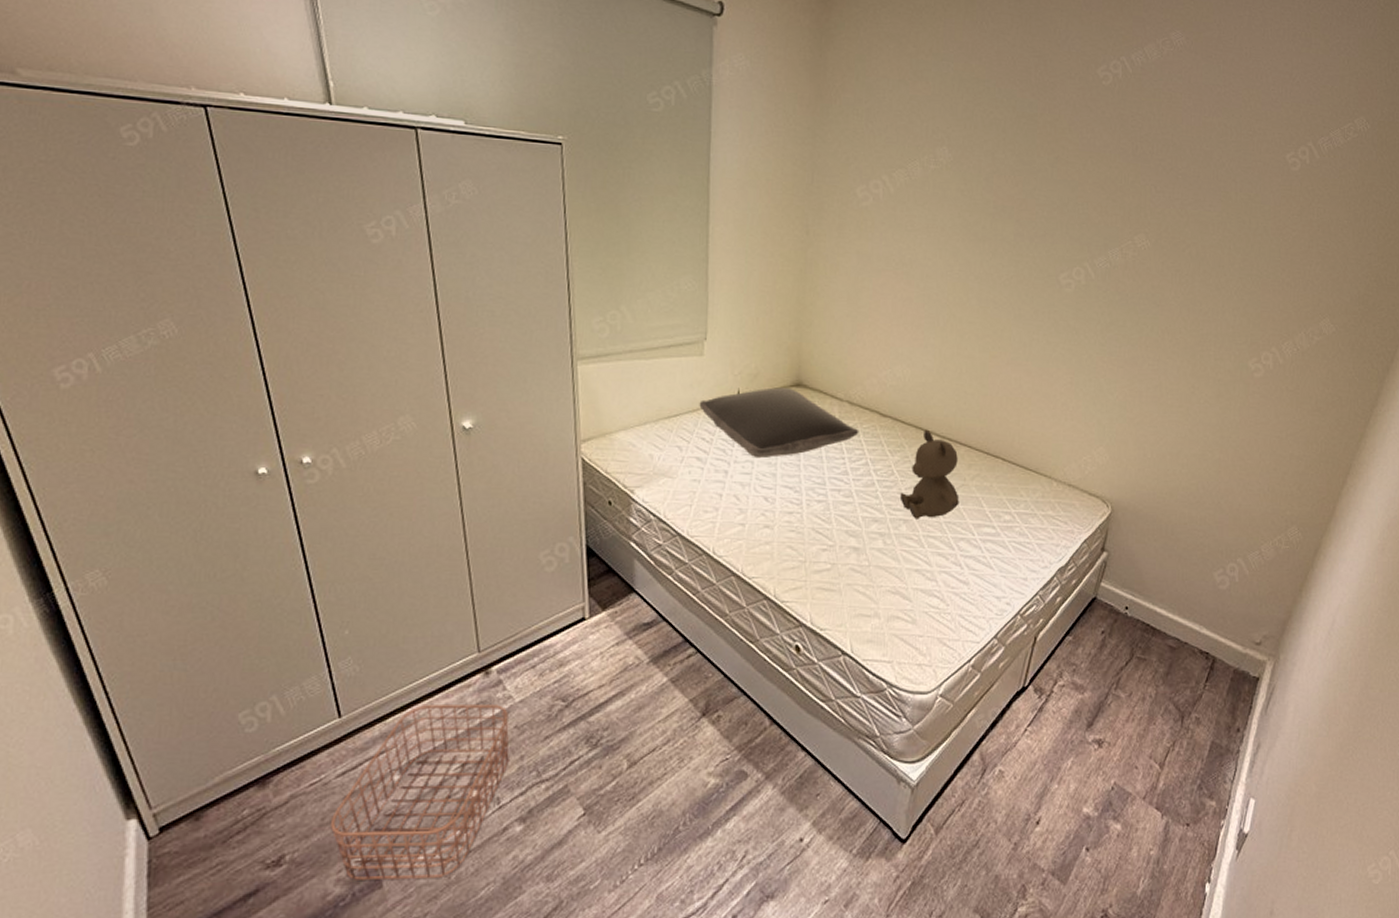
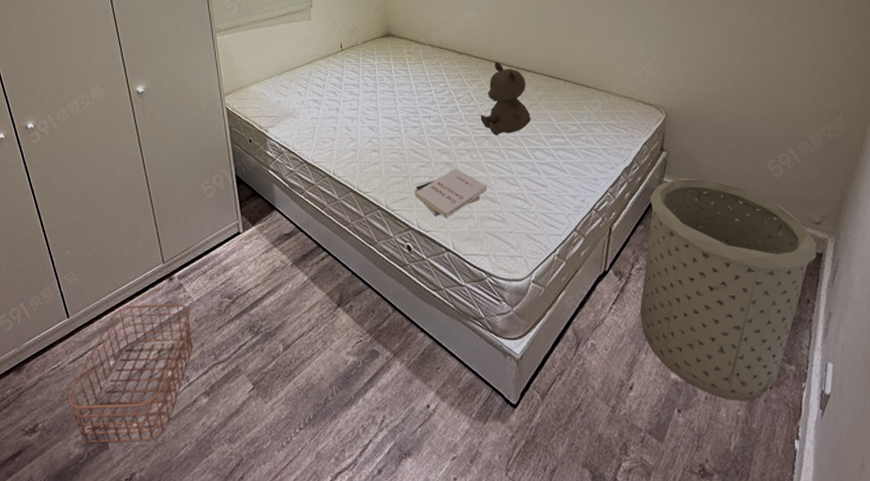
pillow: present [699,387,859,459] -> none [311,38,441,97]
books: none [811,555,900,615] -> present [414,168,488,218]
laundry basket: none [1057,583,1254,840] -> present [639,177,817,402]

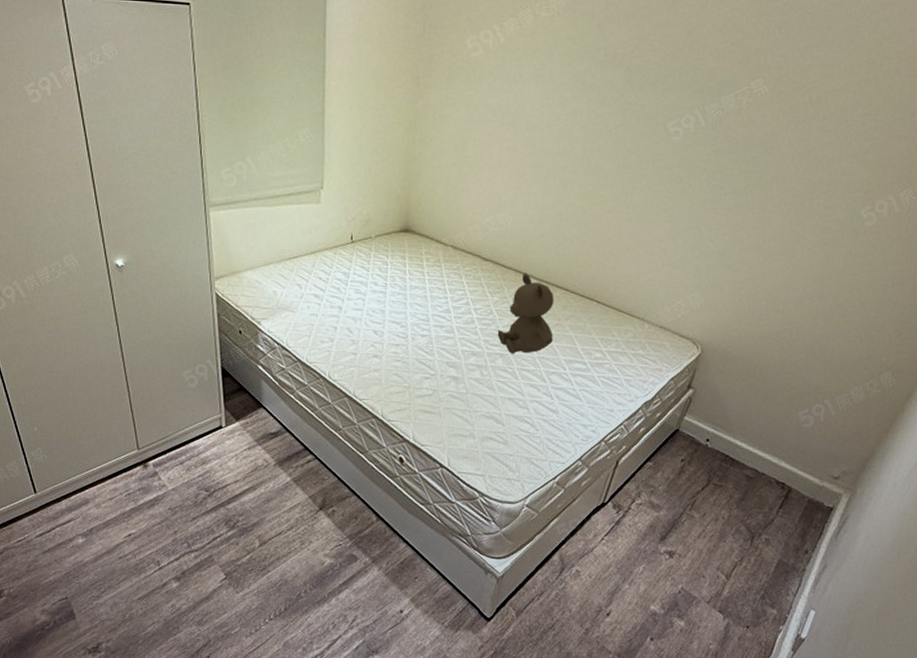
basket: present [67,303,193,443] -> none [34,488,165,616]
books: present [414,168,488,218] -> none [414,383,494,434]
laundry basket: present [639,177,817,402] -> none [630,417,830,637]

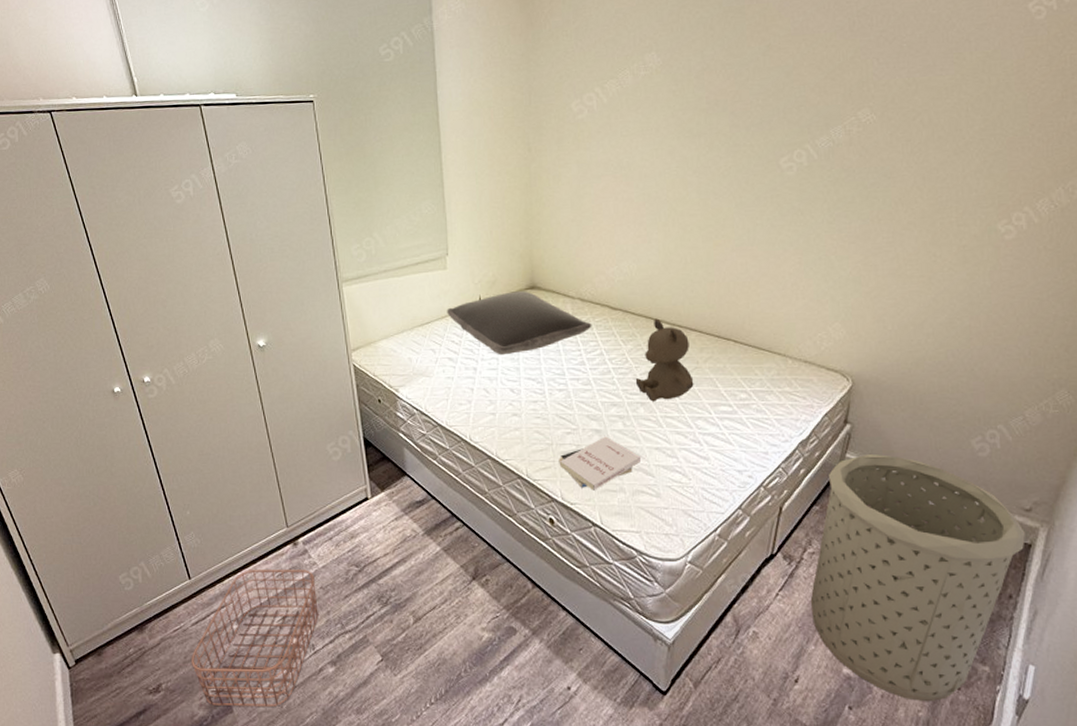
basket: none [34,488,165,616] -> present [190,570,319,707]
pillow: none [316,233,462,297] -> present [447,291,592,355]
books: none [414,383,494,434] -> present [559,436,642,490]
laundry basket: none [630,417,830,637] -> present [810,453,1025,702]

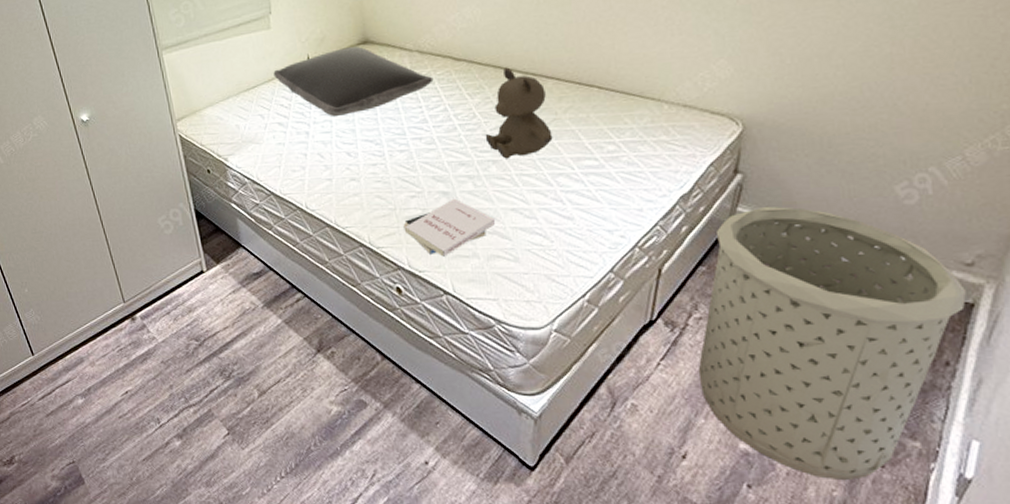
basket: present [190,570,319,707] -> none [40,344,162,479]

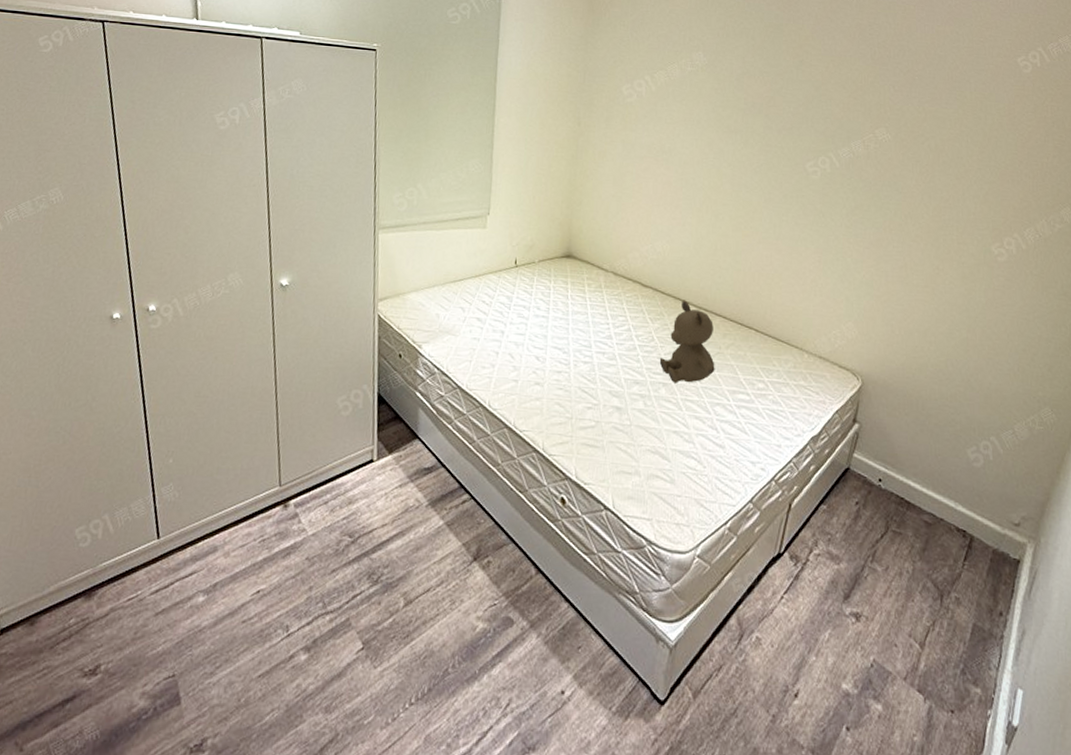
pillow: present [273,46,434,117] -> none [481,258,623,321]
books: present [403,198,496,257] -> none [576,414,659,471]
laundry basket: present [698,206,966,481] -> none [813,455,1014,726]

